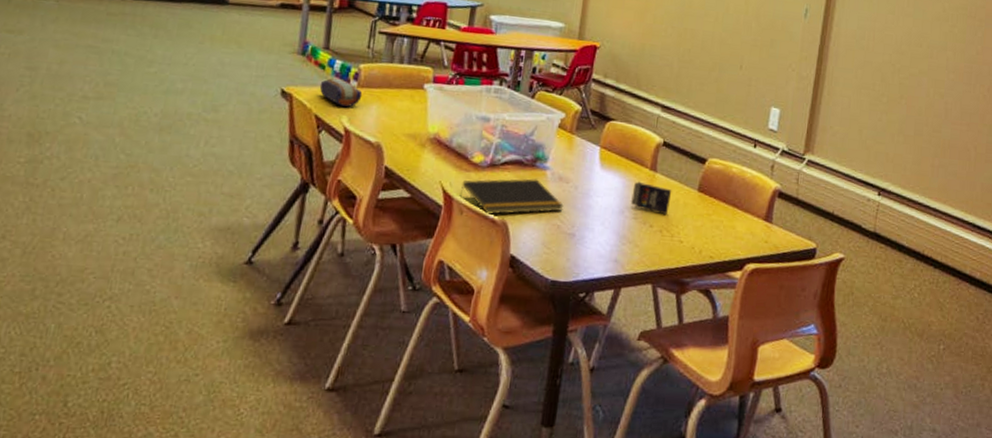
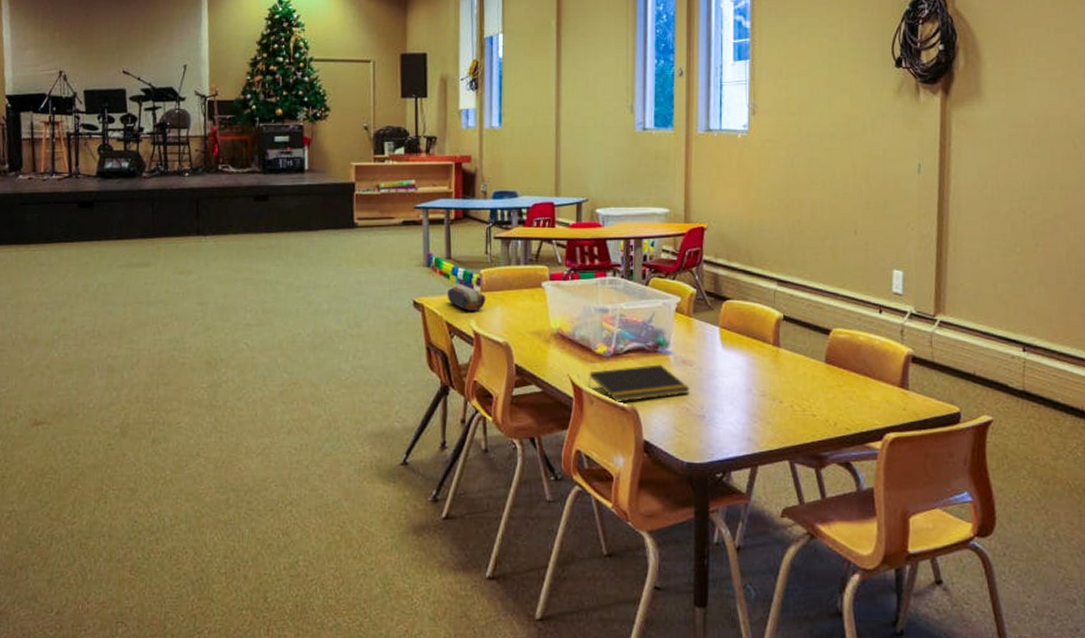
crayon box: present [631,181,672,216] -> none [757,358,798,390]

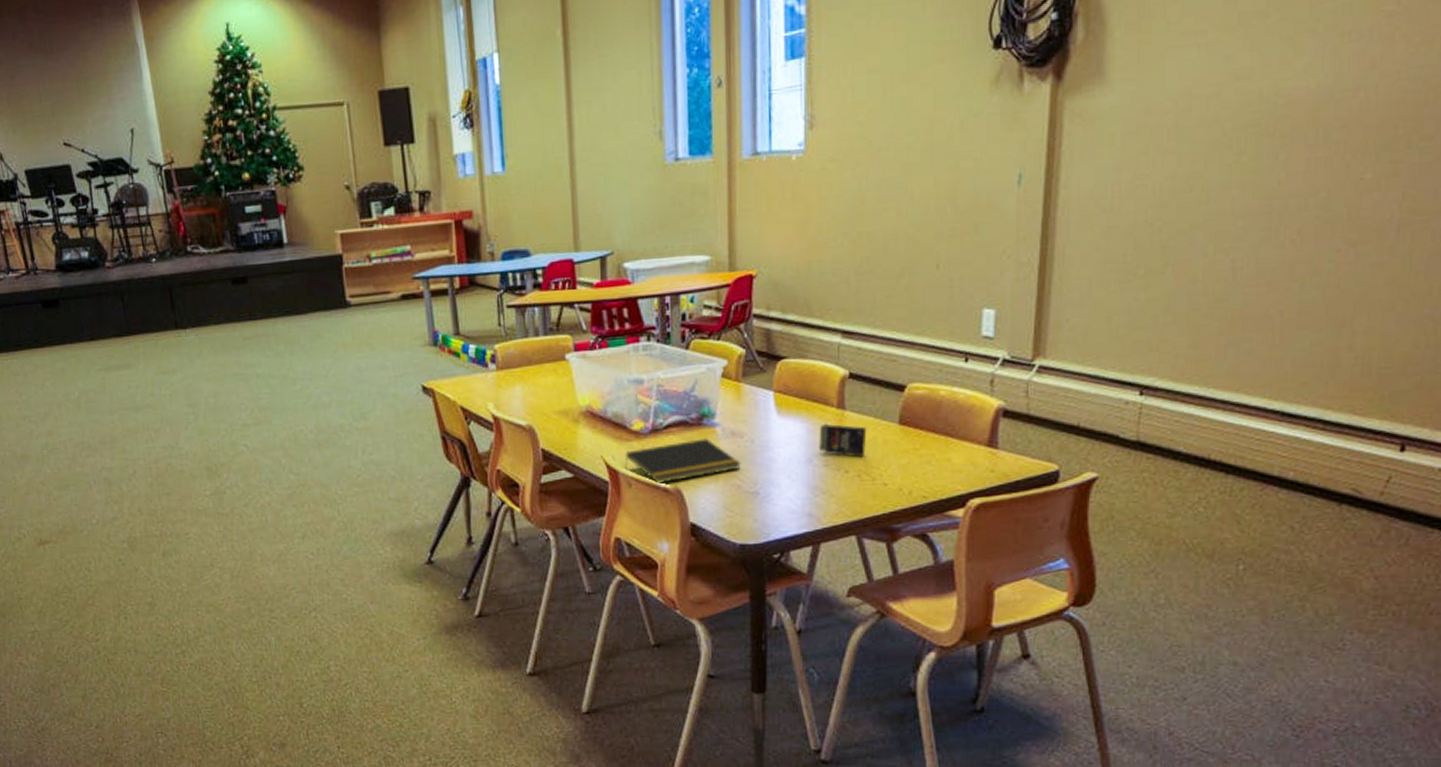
pencil case: present [447,286,486,311] -> none [458,365,504,393]
crayon box: none [757,358,798,390] -> present [819,423,867,458]

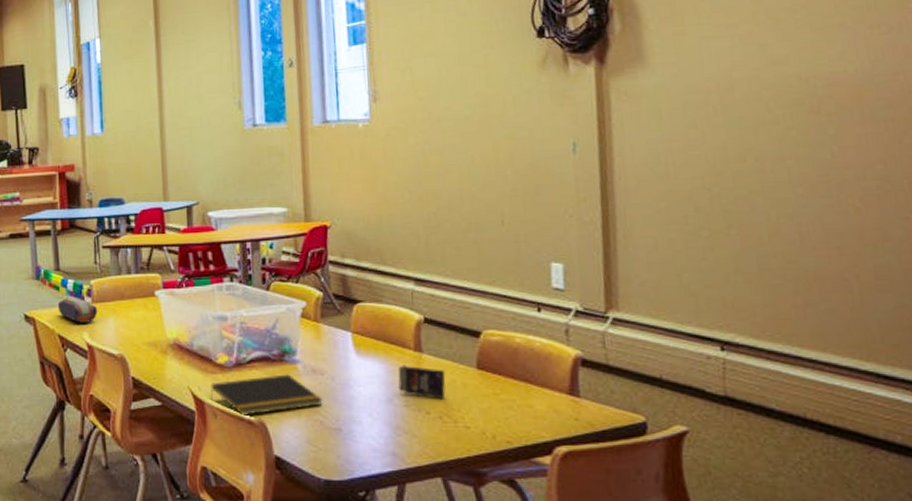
pencil case: none [458,365,504,393] -> present [57,298,98,323]

